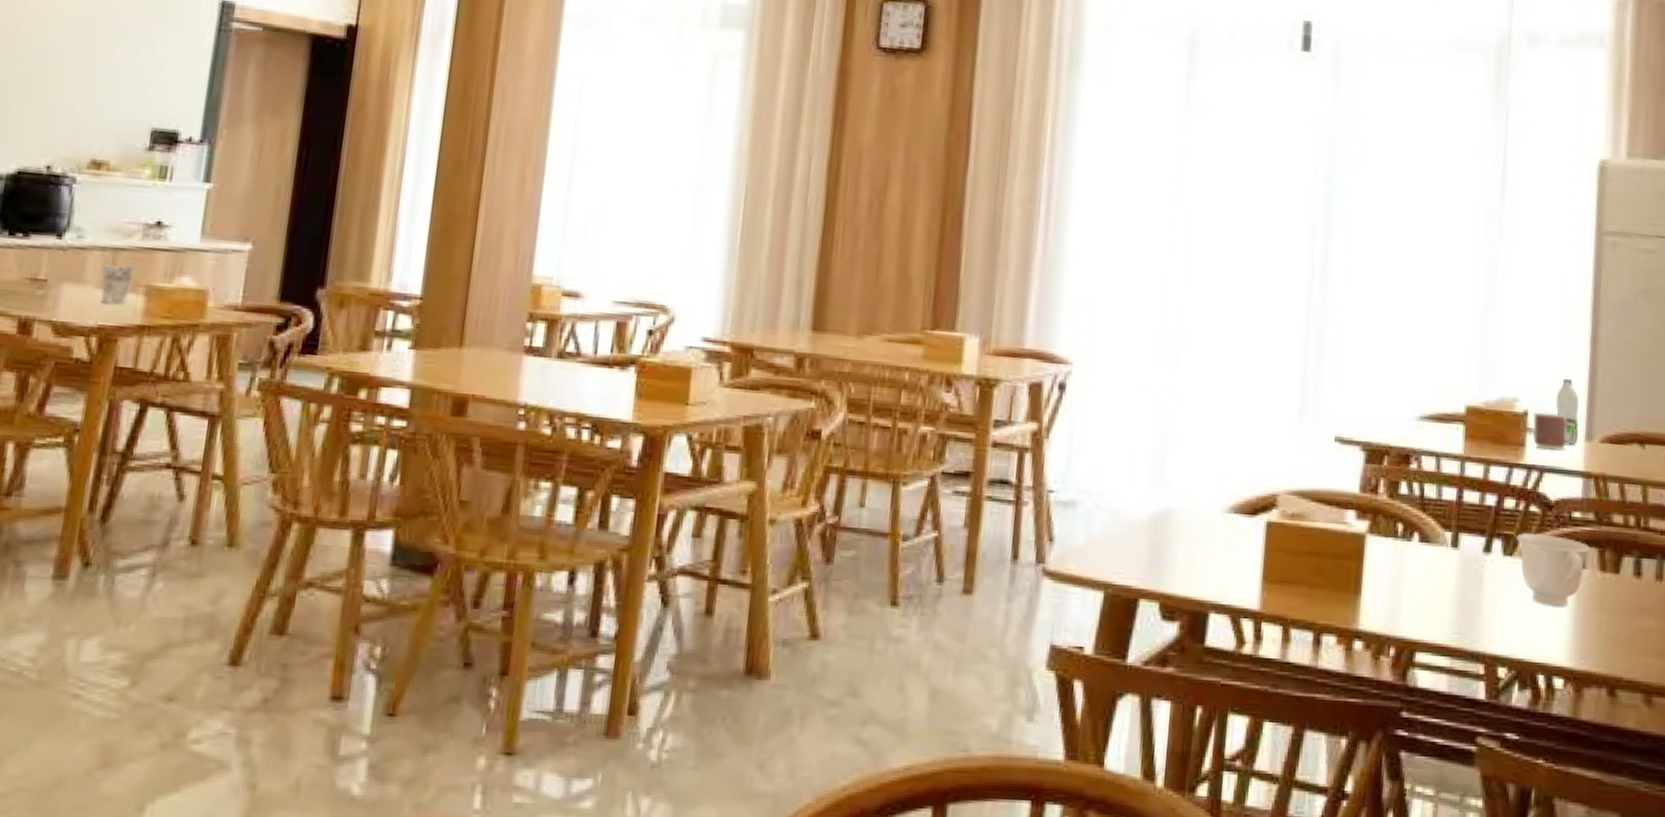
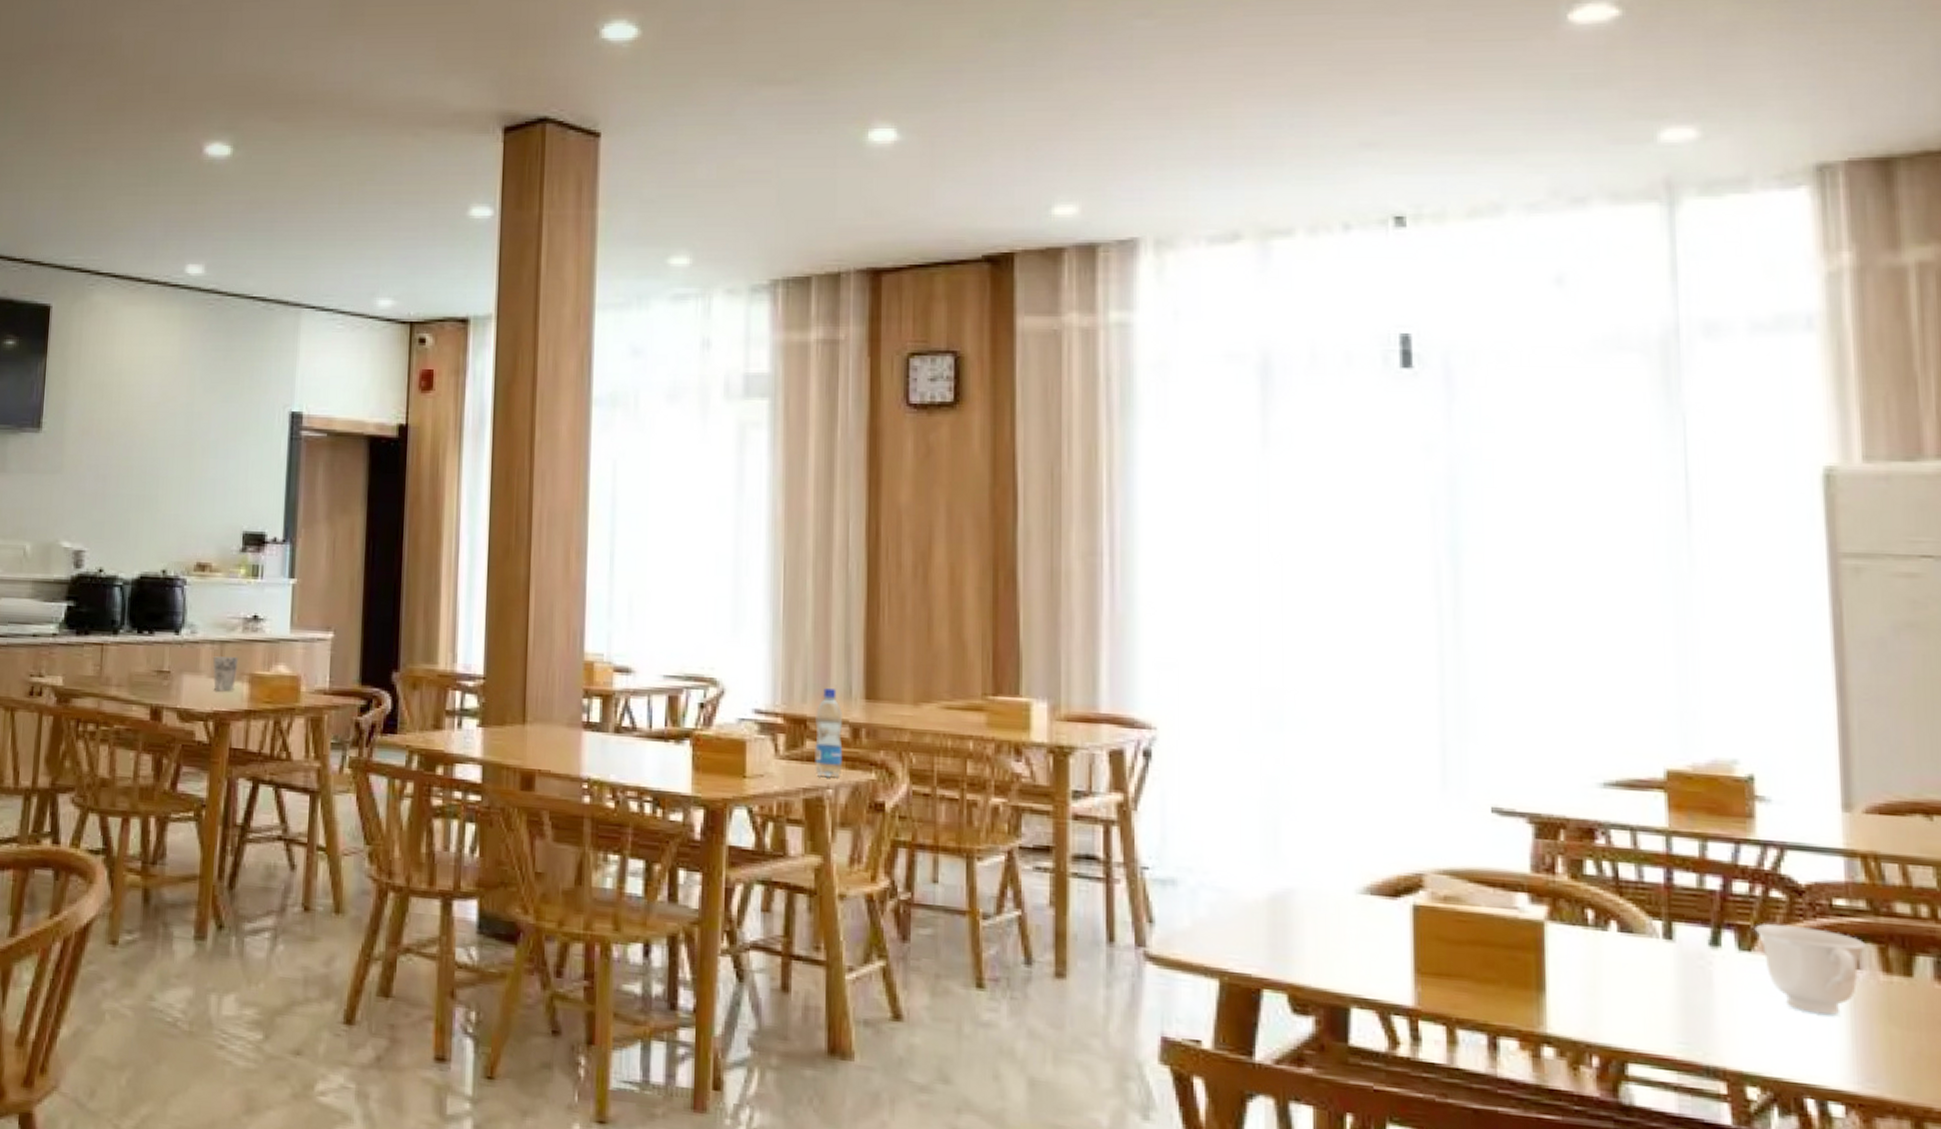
bottle: none [757,319,789,407] -> present [815,688,843,778]
mug: present [1532,412,1576,451] -> none [1763,776,1827,823]
bottle: present [1556,378,1579,446] -> none [1793,734,1830,818]

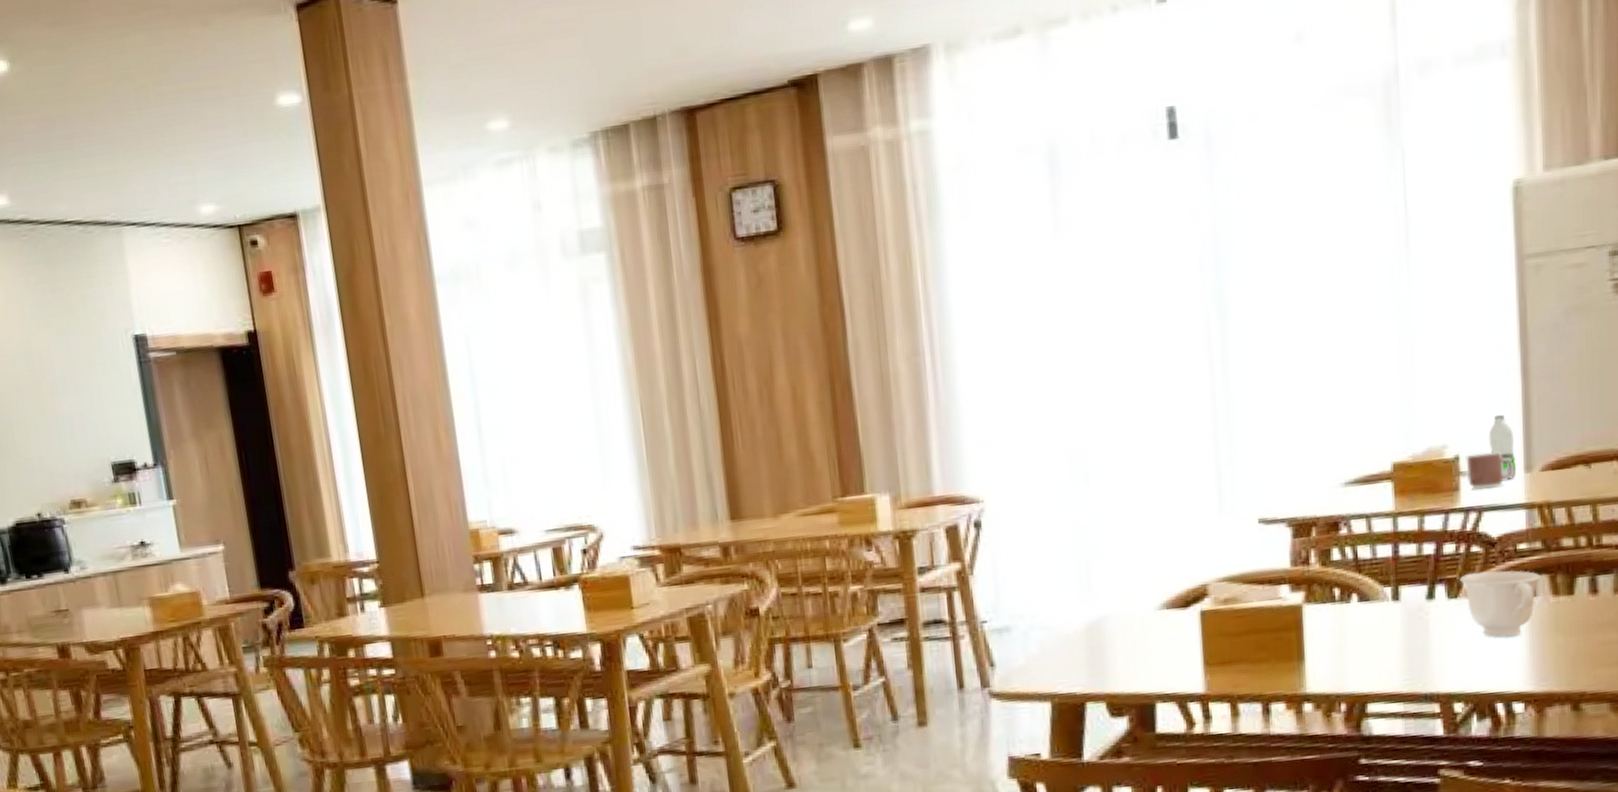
cup: present [212,655,239,693] -> none [108,584,137,621]
bottle: present [815,688,843,778] -> none [688,515,718,595]
mug: none [1763,776,1827,823] -> present [1466,451,1513,489]
bottle: none [1793,734,1830,818] -> present [1488,414,1516,481]

